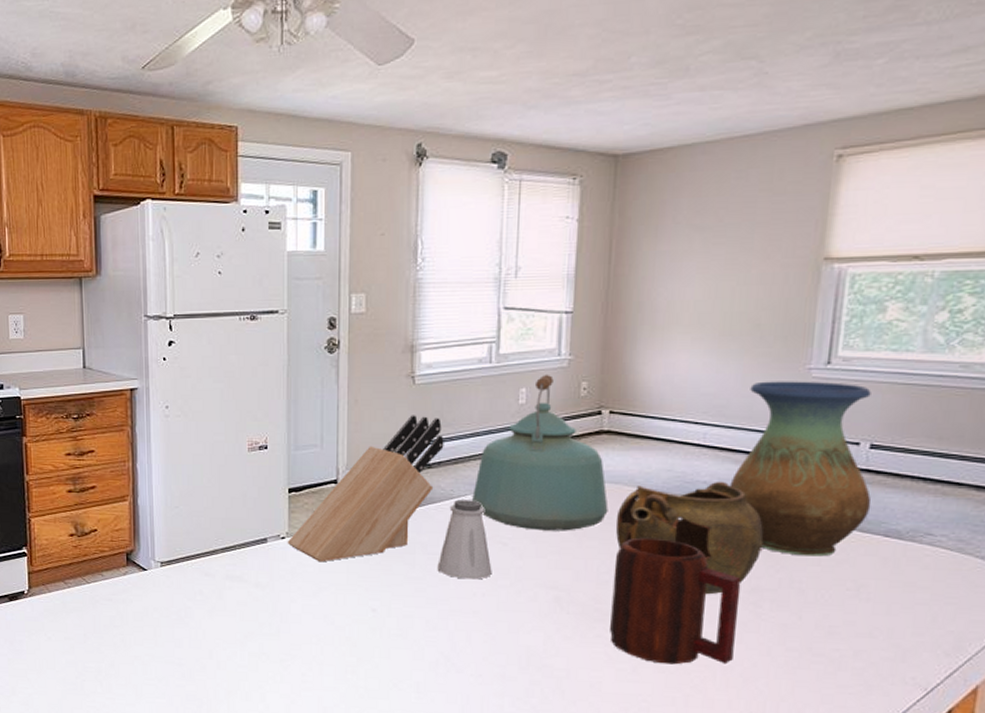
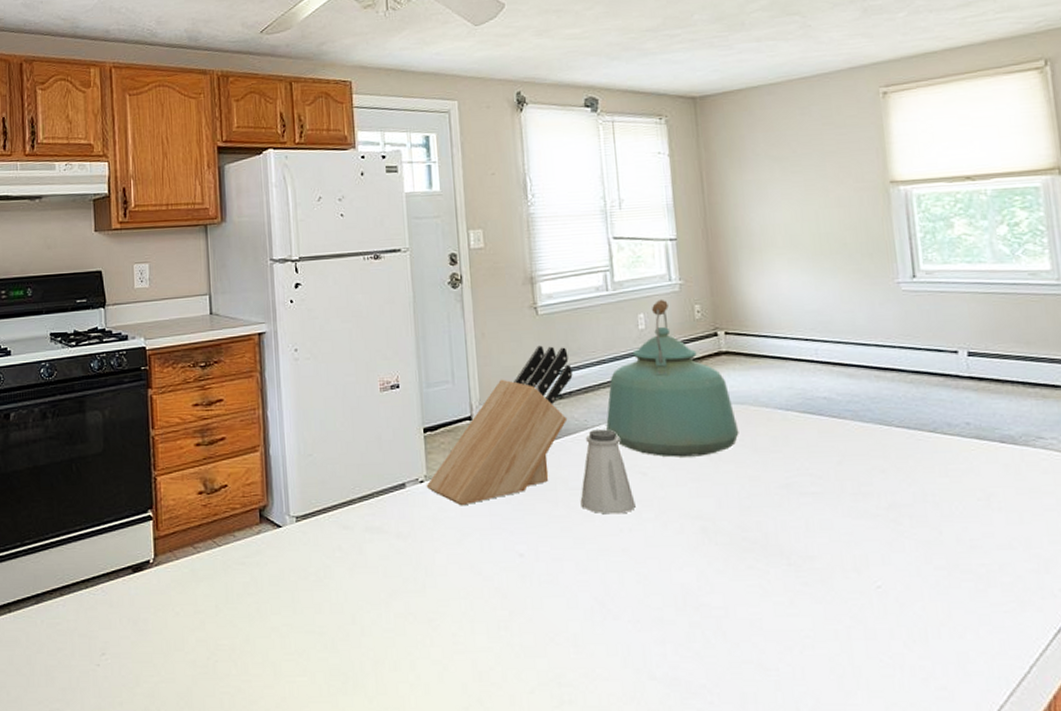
mug: present [610,537,741,665] -> none [754,458,886,594]
teapot: present [615,481,764,595] -> none [747,395,891,515]
vase: present [730,381,872,557] -> none [848,294,982,468]

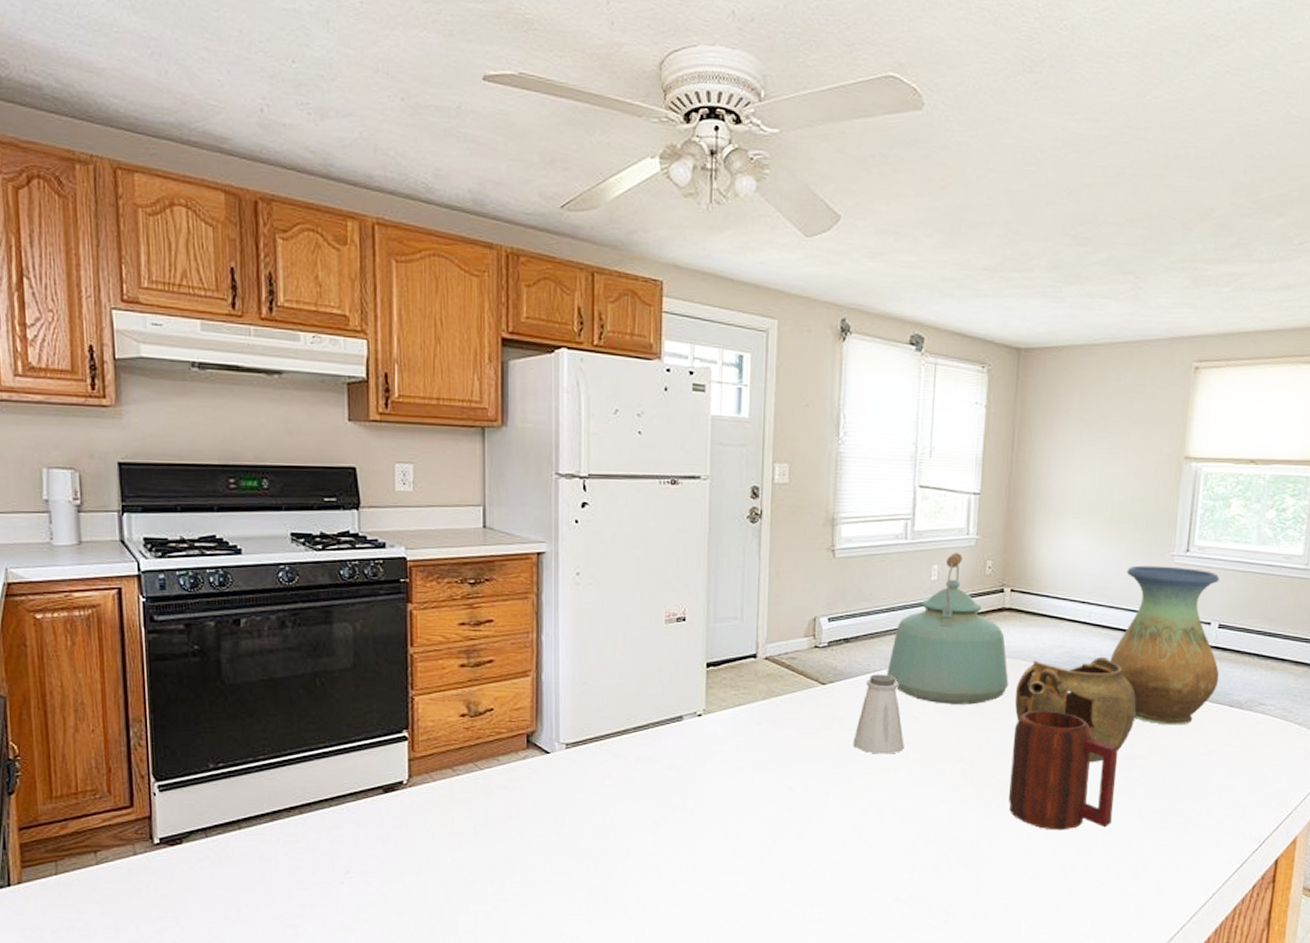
knife block: present [426,345,573,506] -> none [703,588,862,740]
teapot: none [747,395,891,515] -> present [1014,656,1137,763]
mug: none [754,458,886,594] -> present [1009,710,1118,830]
vase: none [848,294,982,468] -> present [1110,565,1220,725]

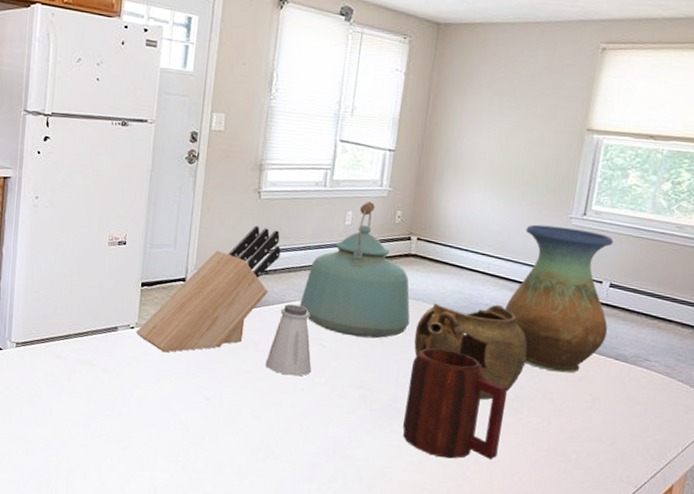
knife block: none [703,588,862,740] -> present [135,225,281,353]

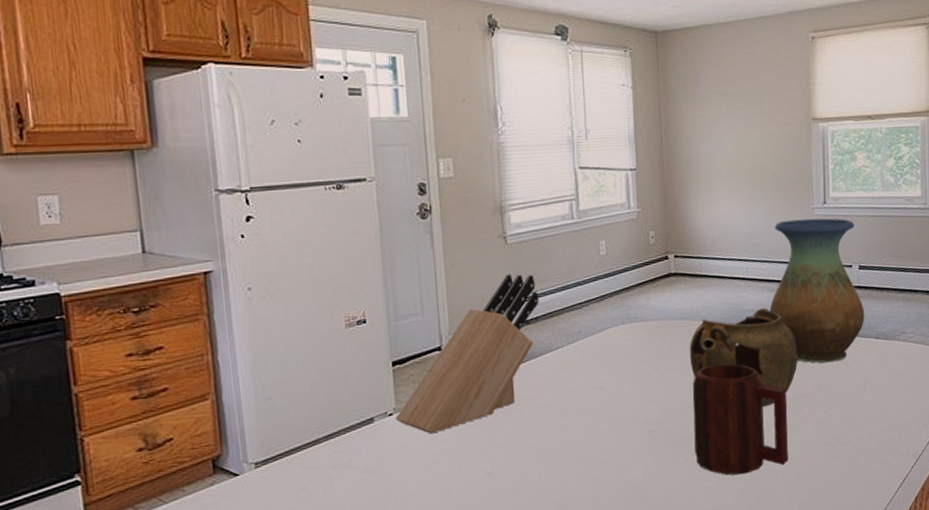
saltshaker: present [265,304,312,376] -> none [544,350,593,428]
kettle: present [300,201,410,339] -> none [569,226,683,371]

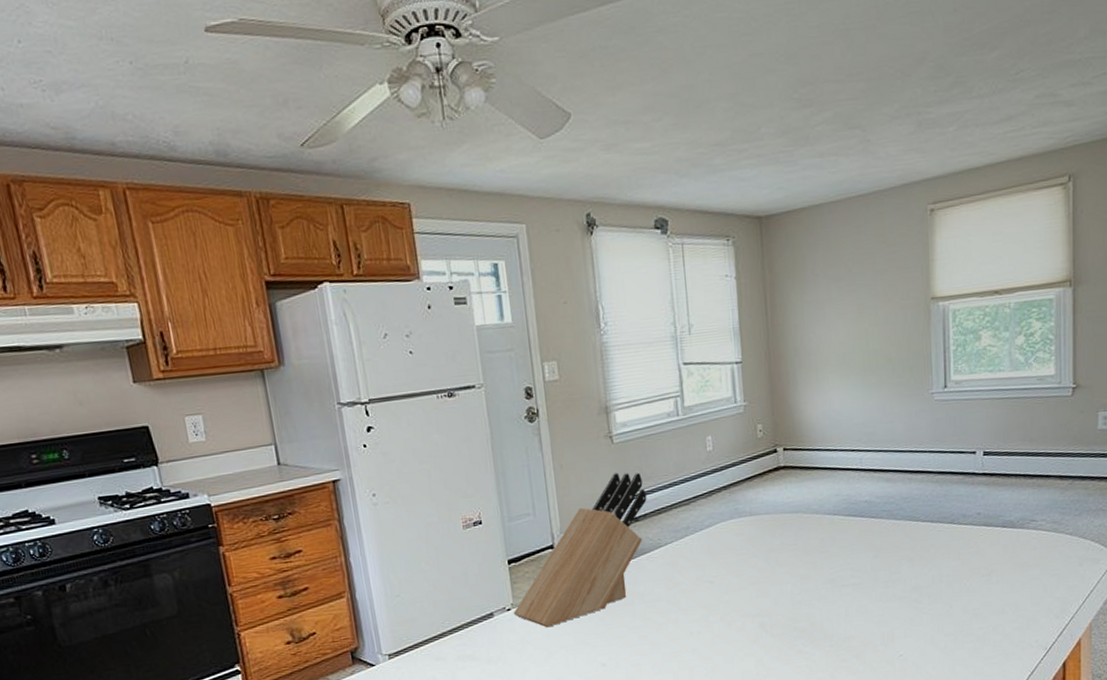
teapot: present [689,307,798,408] -> none [800,498,917,600]
mug: present [692,363,788,475] -> none [804,556,906,667]
vase: present [769,218,865,363] -> none [885,402,990,554]

